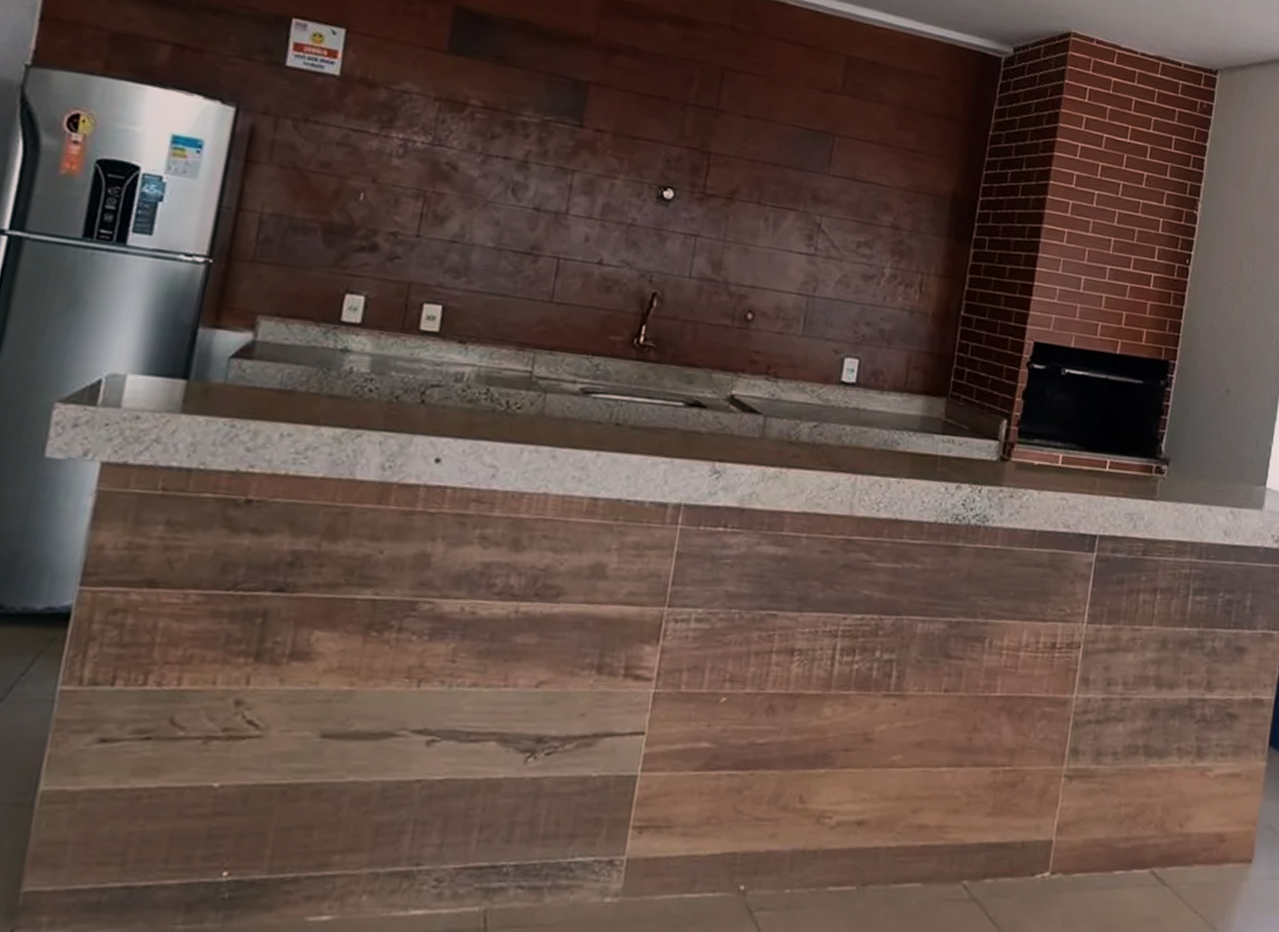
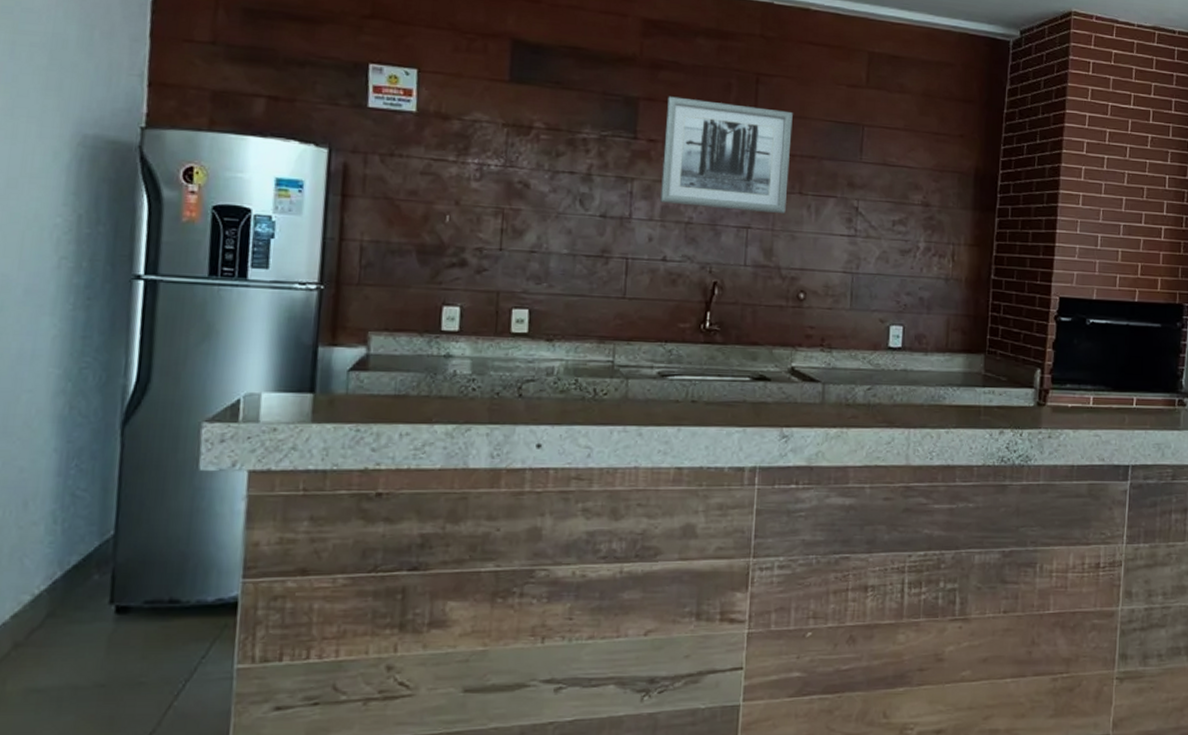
wall art: none [602,83,758,225] -> present [660,96,793,214]

